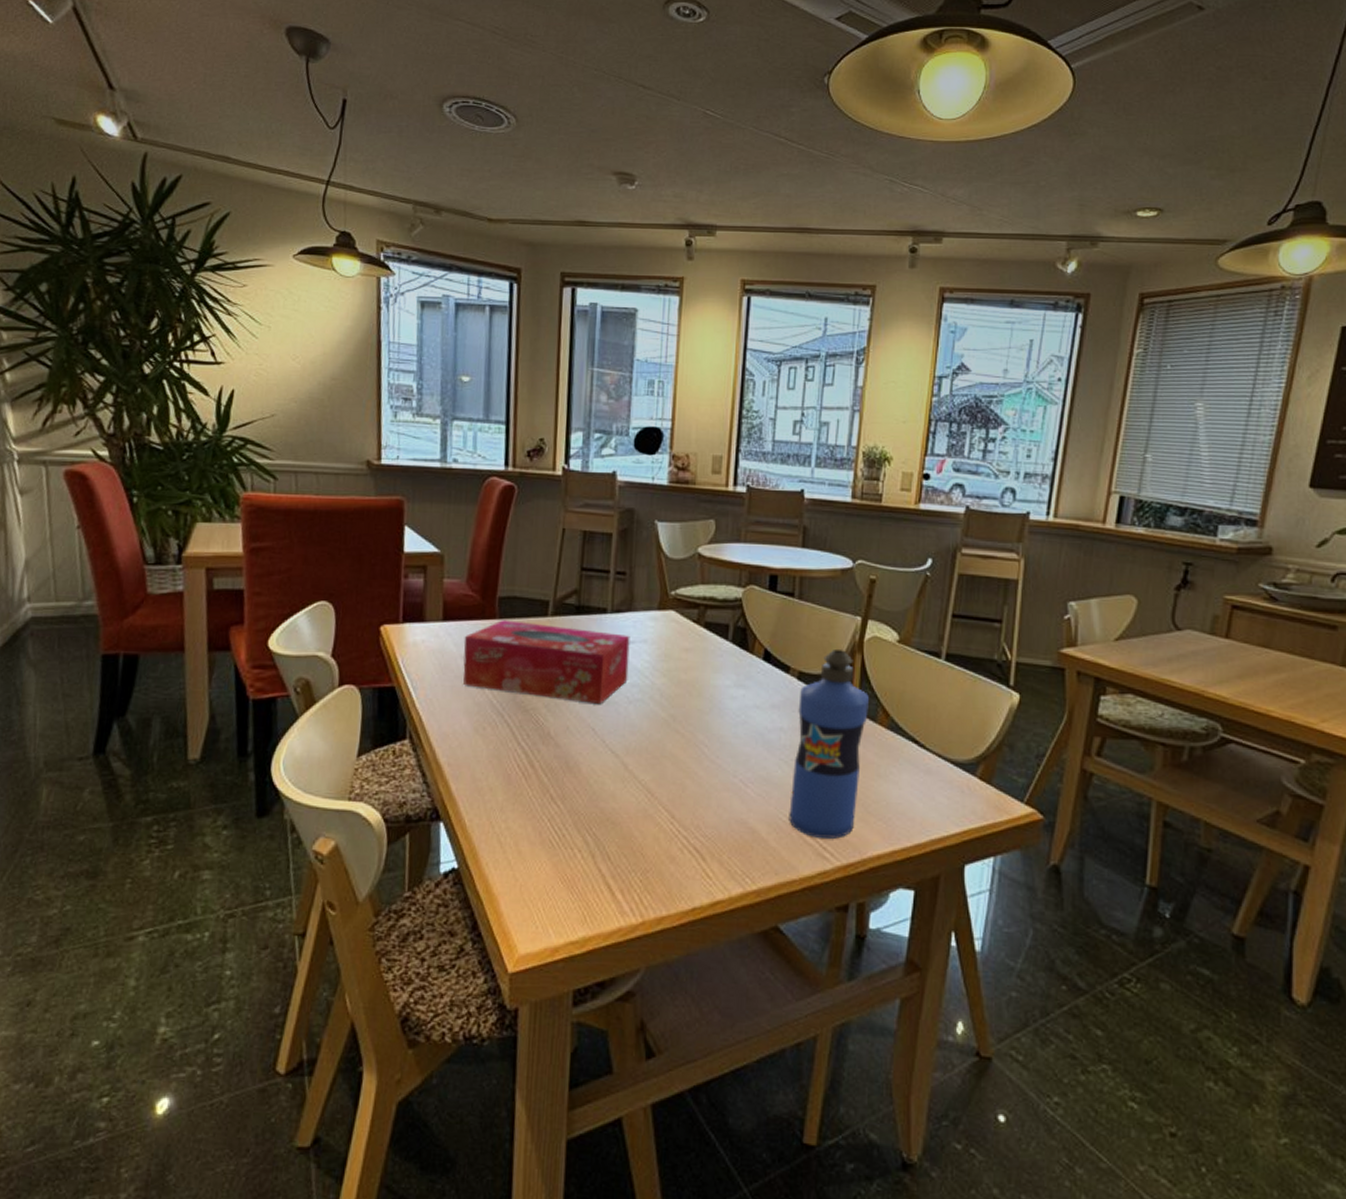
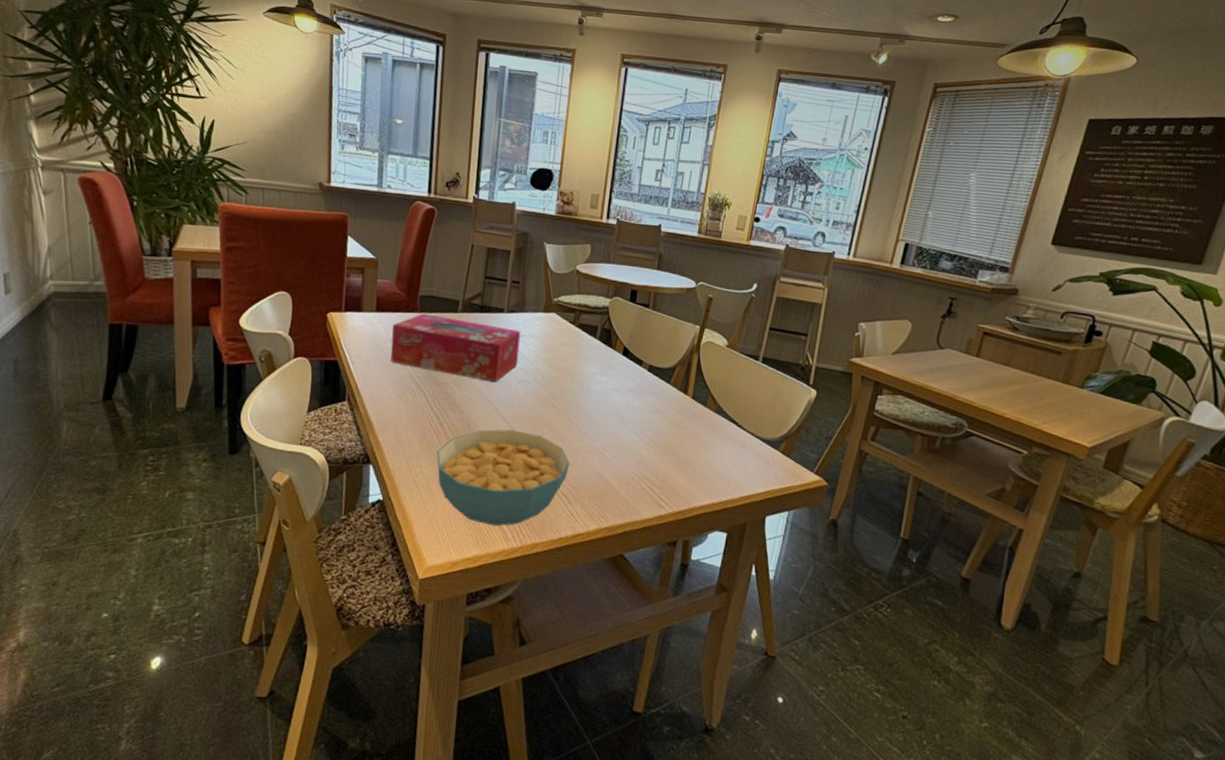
cereal bowl: none [527,766,702,897] -> present [436,429,570,527]
water bottle: present [789,650,869,839] -> none [635,350,702,492]

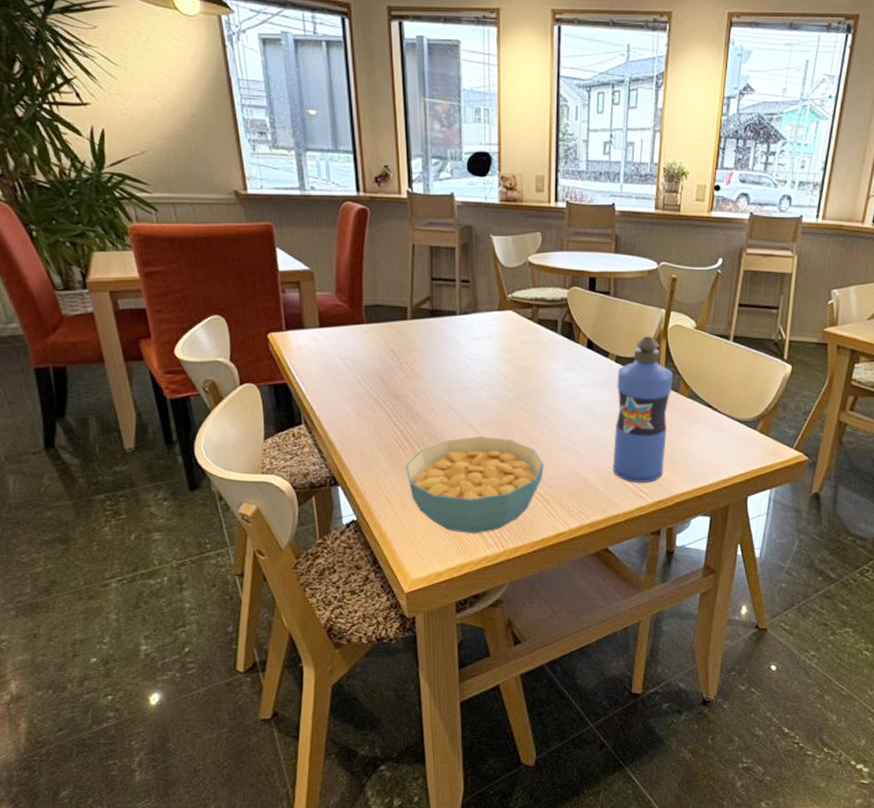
tissue box: present [391,313,521,383] -> none [339,325,478,390]
water bottle: none [635,350,702,492] -> present [612,337,673,483]

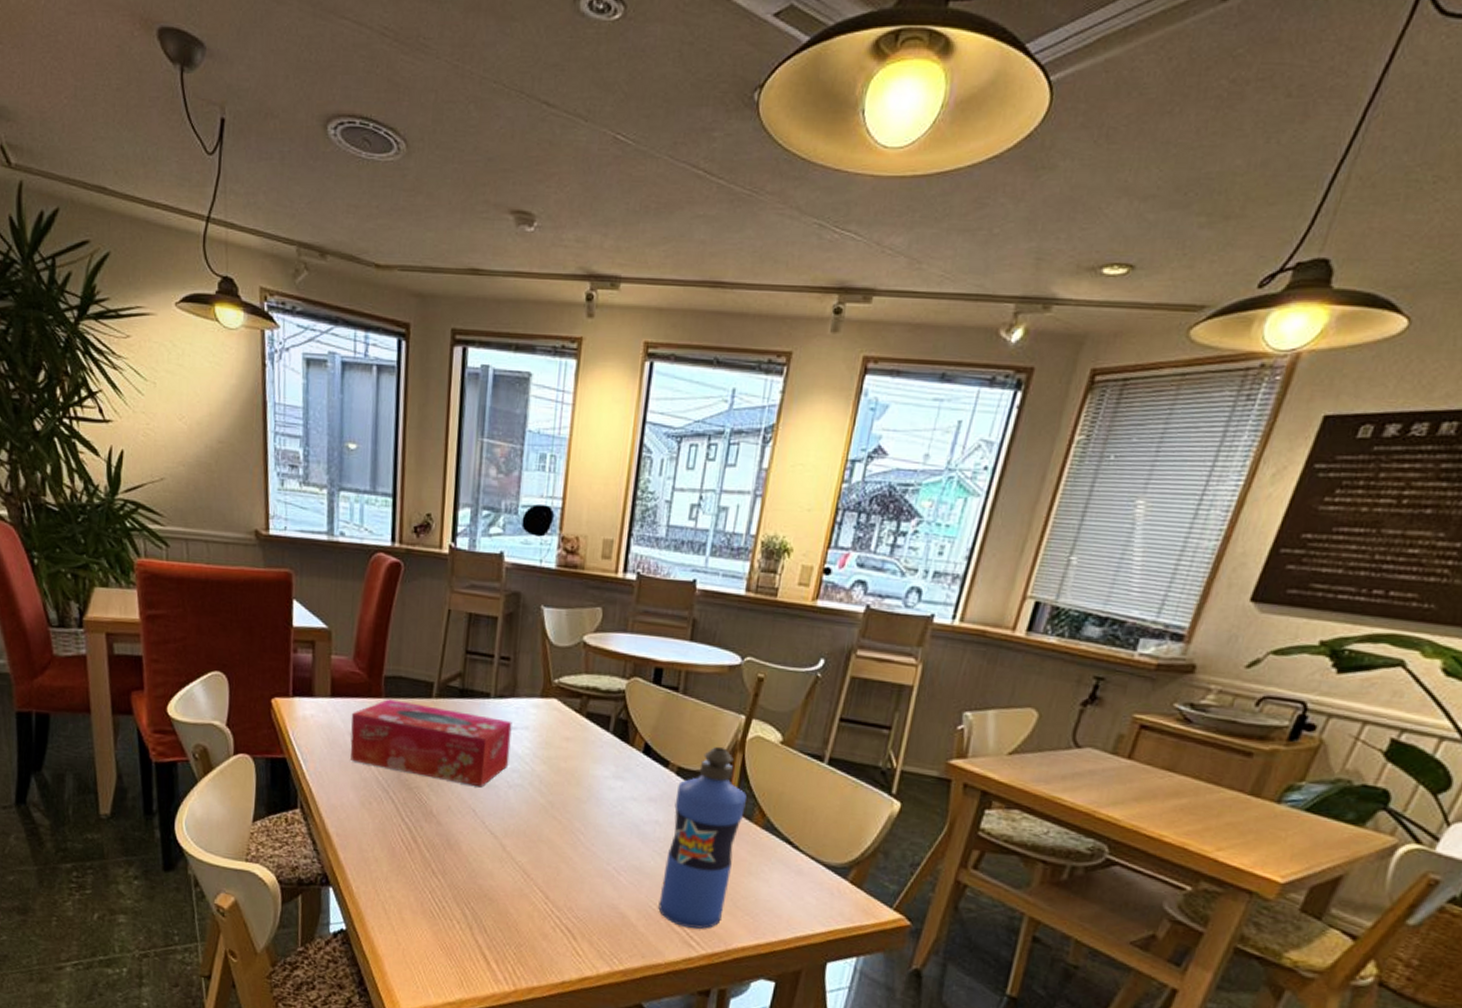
tissue box: none [339,325,478,390] -> present [350,699,512,788]
cereal bowl: present [406,437,544,534] -> none [410,846,575,966]

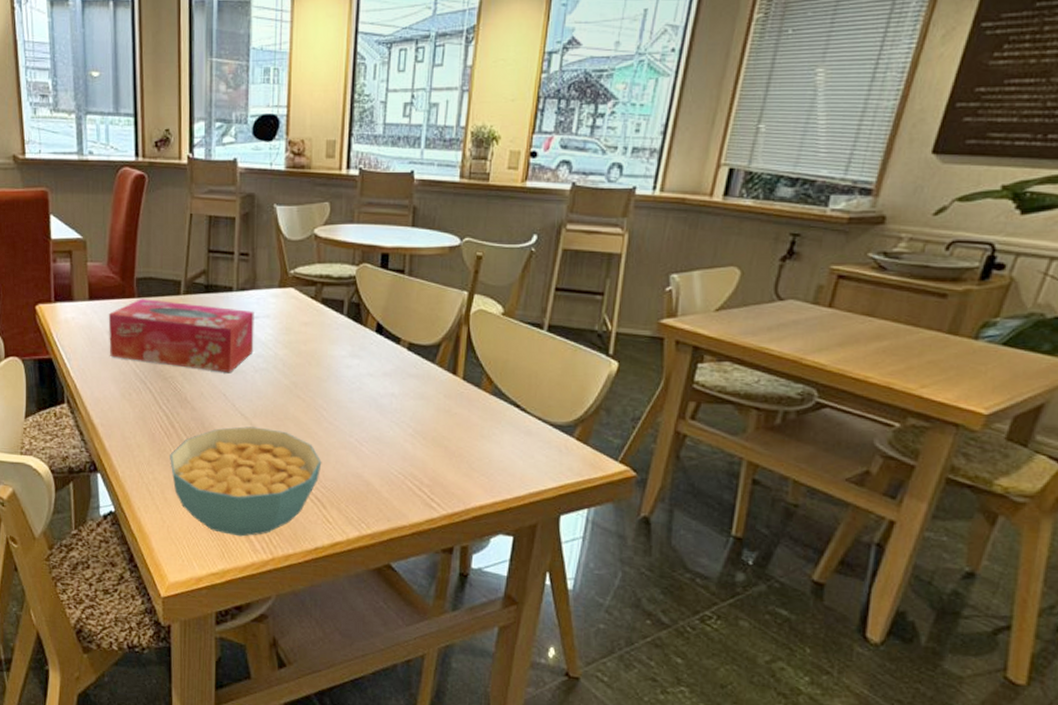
cereal bowl: none [410,846,575,966] -> present [170,426,322,537]
water bottle: present [658,747,747,929] -> none [400,322,474,491]

